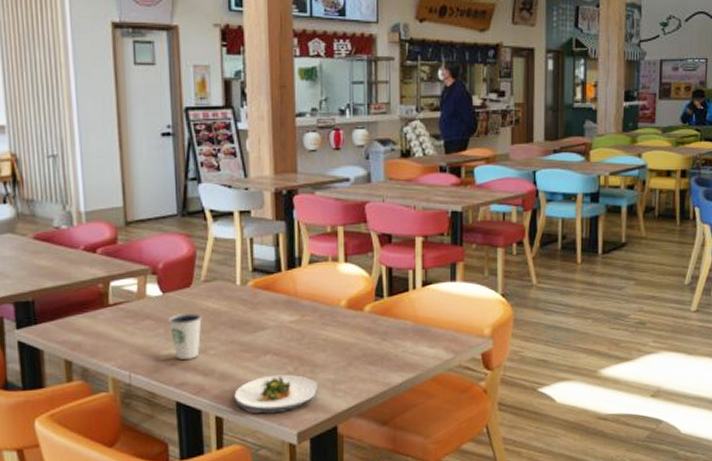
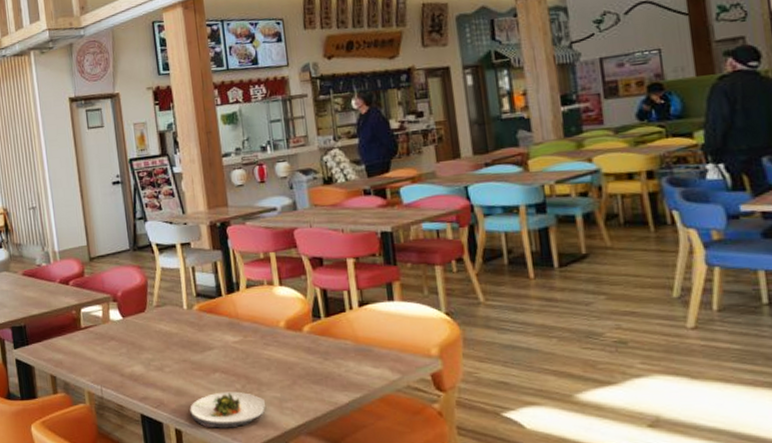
dixie cup: present [168,313,202,360] -> none [129,335,157,376]

